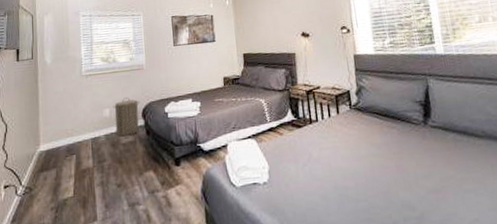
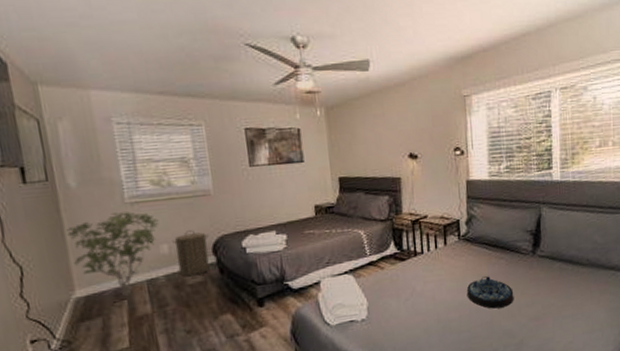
shrub: none [40,82,105,151] -> present [66,212,159,296]
serving tray: none [361,145,410,179] -> present [466,276,514,309]

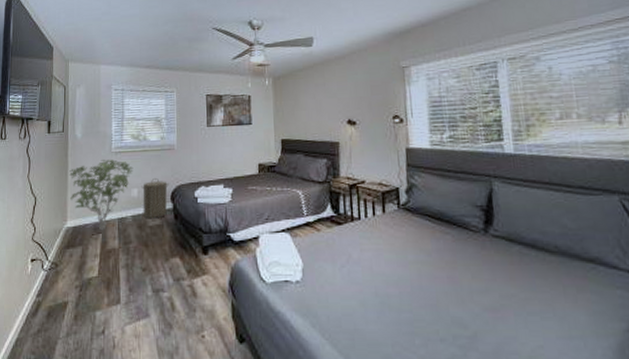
serving tray: present [466,276,514,309] -> none [407,252,464,290]

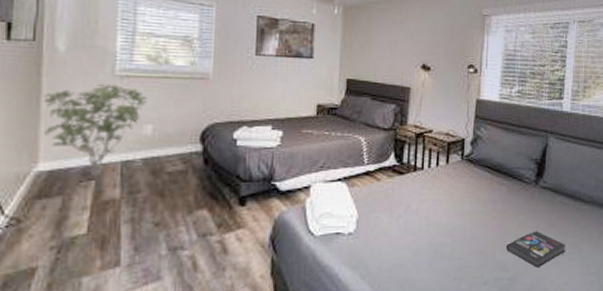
laundry hamper: present [141,178,169,218] -> none [158,114,199,162]
book: none [460,285,535,326] -> present [505,231,566,267]

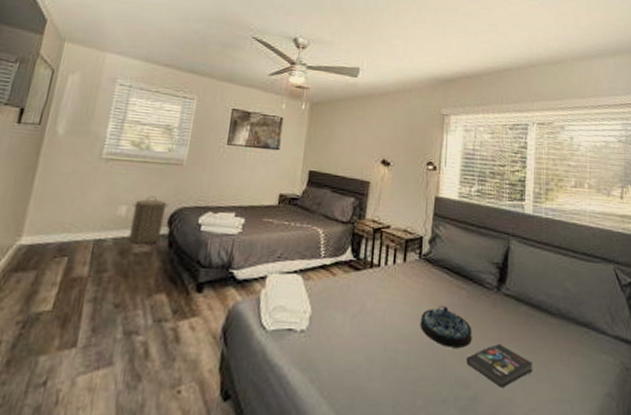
shrub: present [43,84,148,175] -> none [32,166,127,252]
laundry hamper: none [158,114,199,162] -> present [128,196,169,244]
serving tray: none [463,202,512,237] -> present [420,306,472,348]

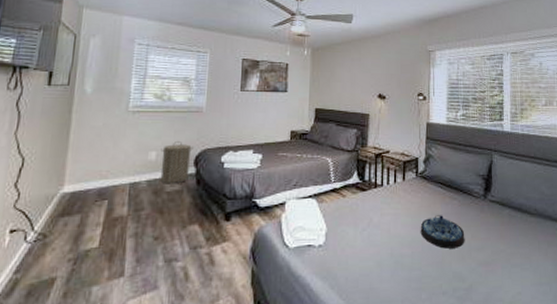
book: present [466,344,534,387] -> none [461,243,517,278]

